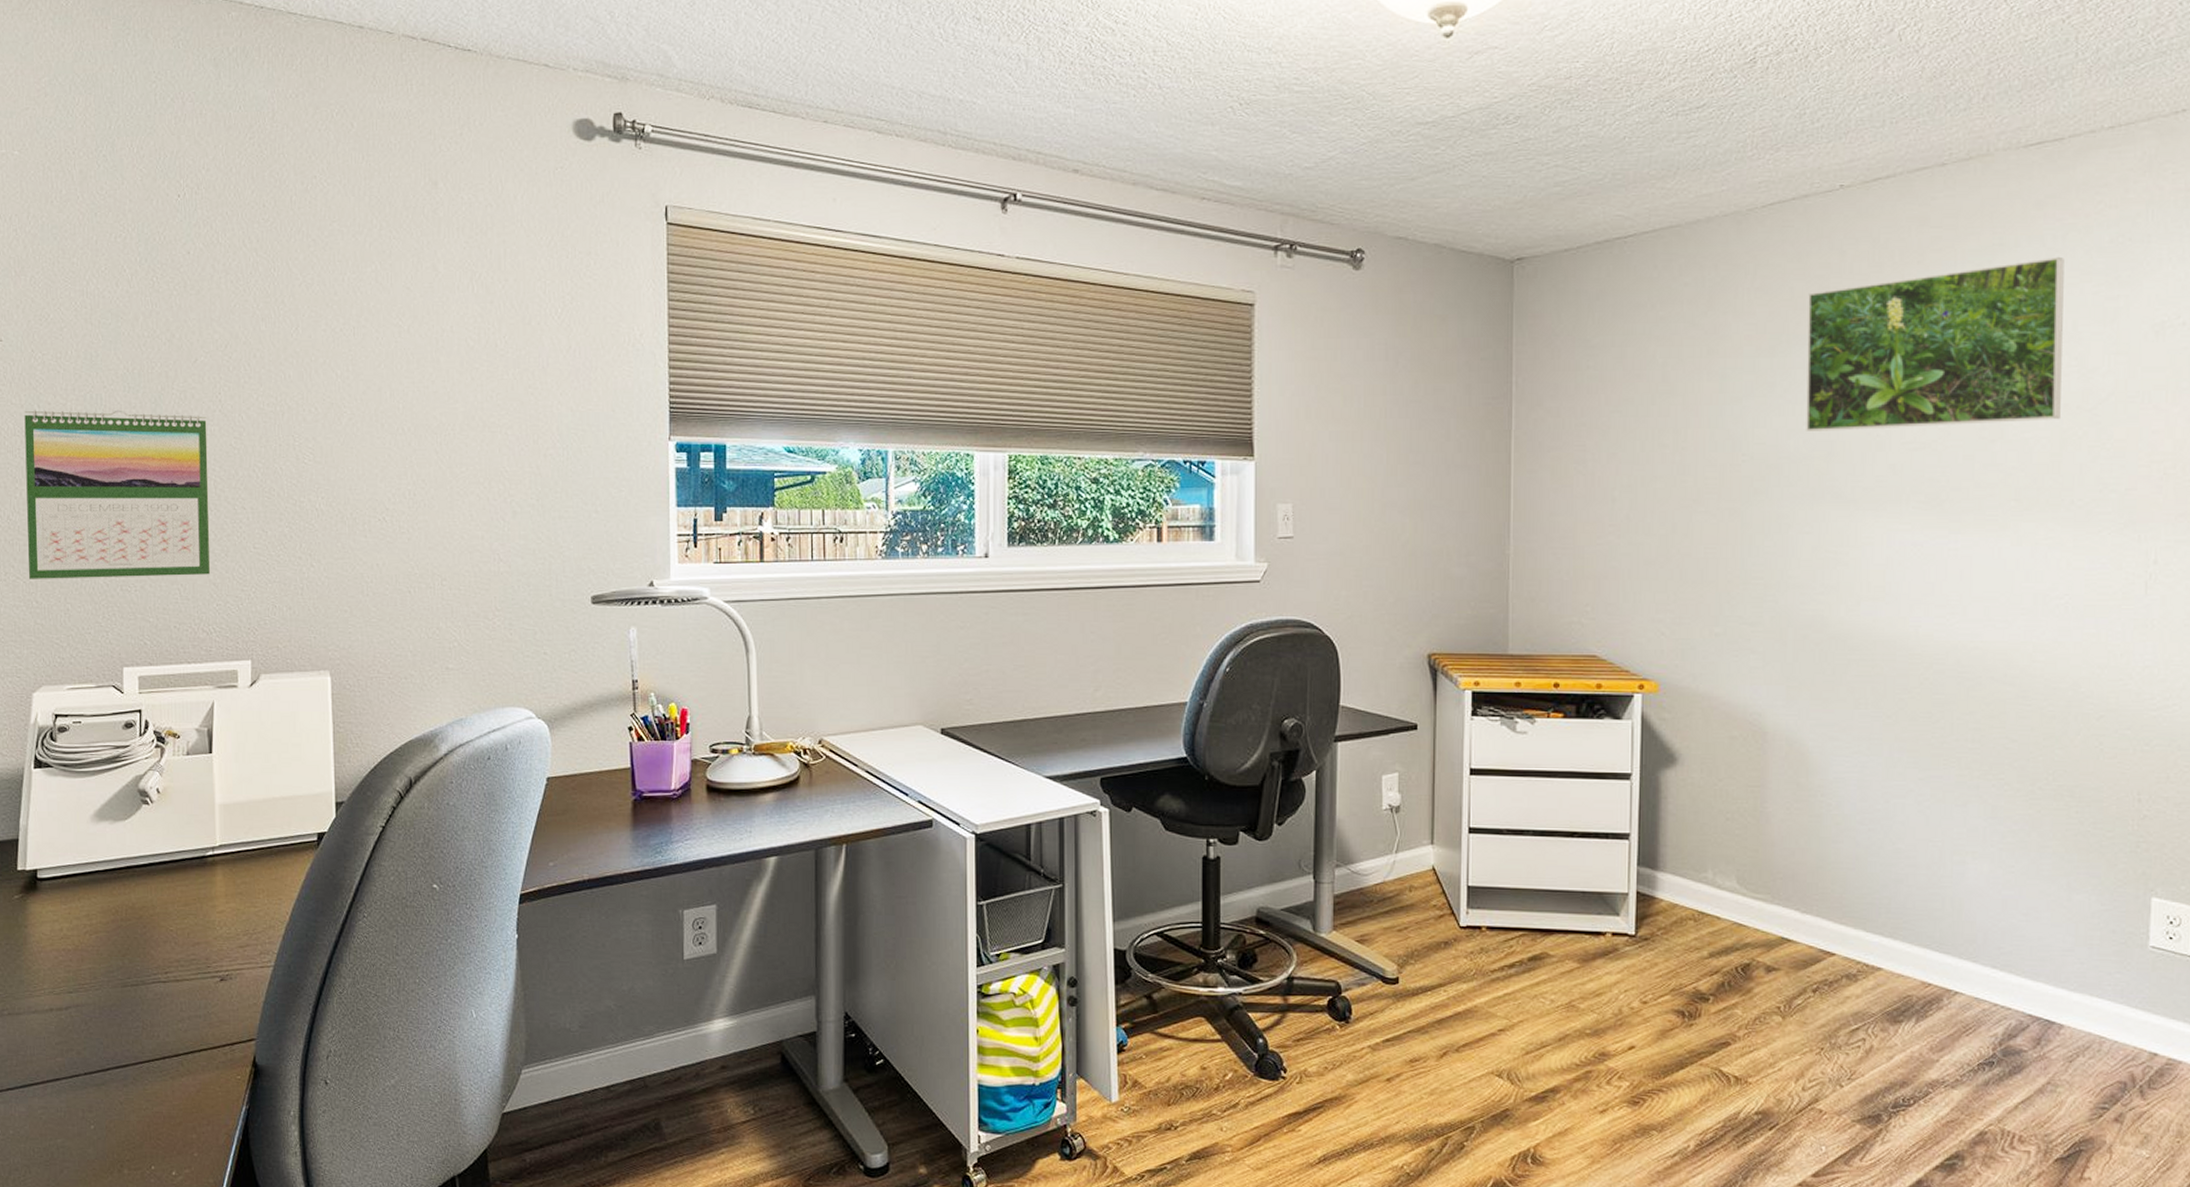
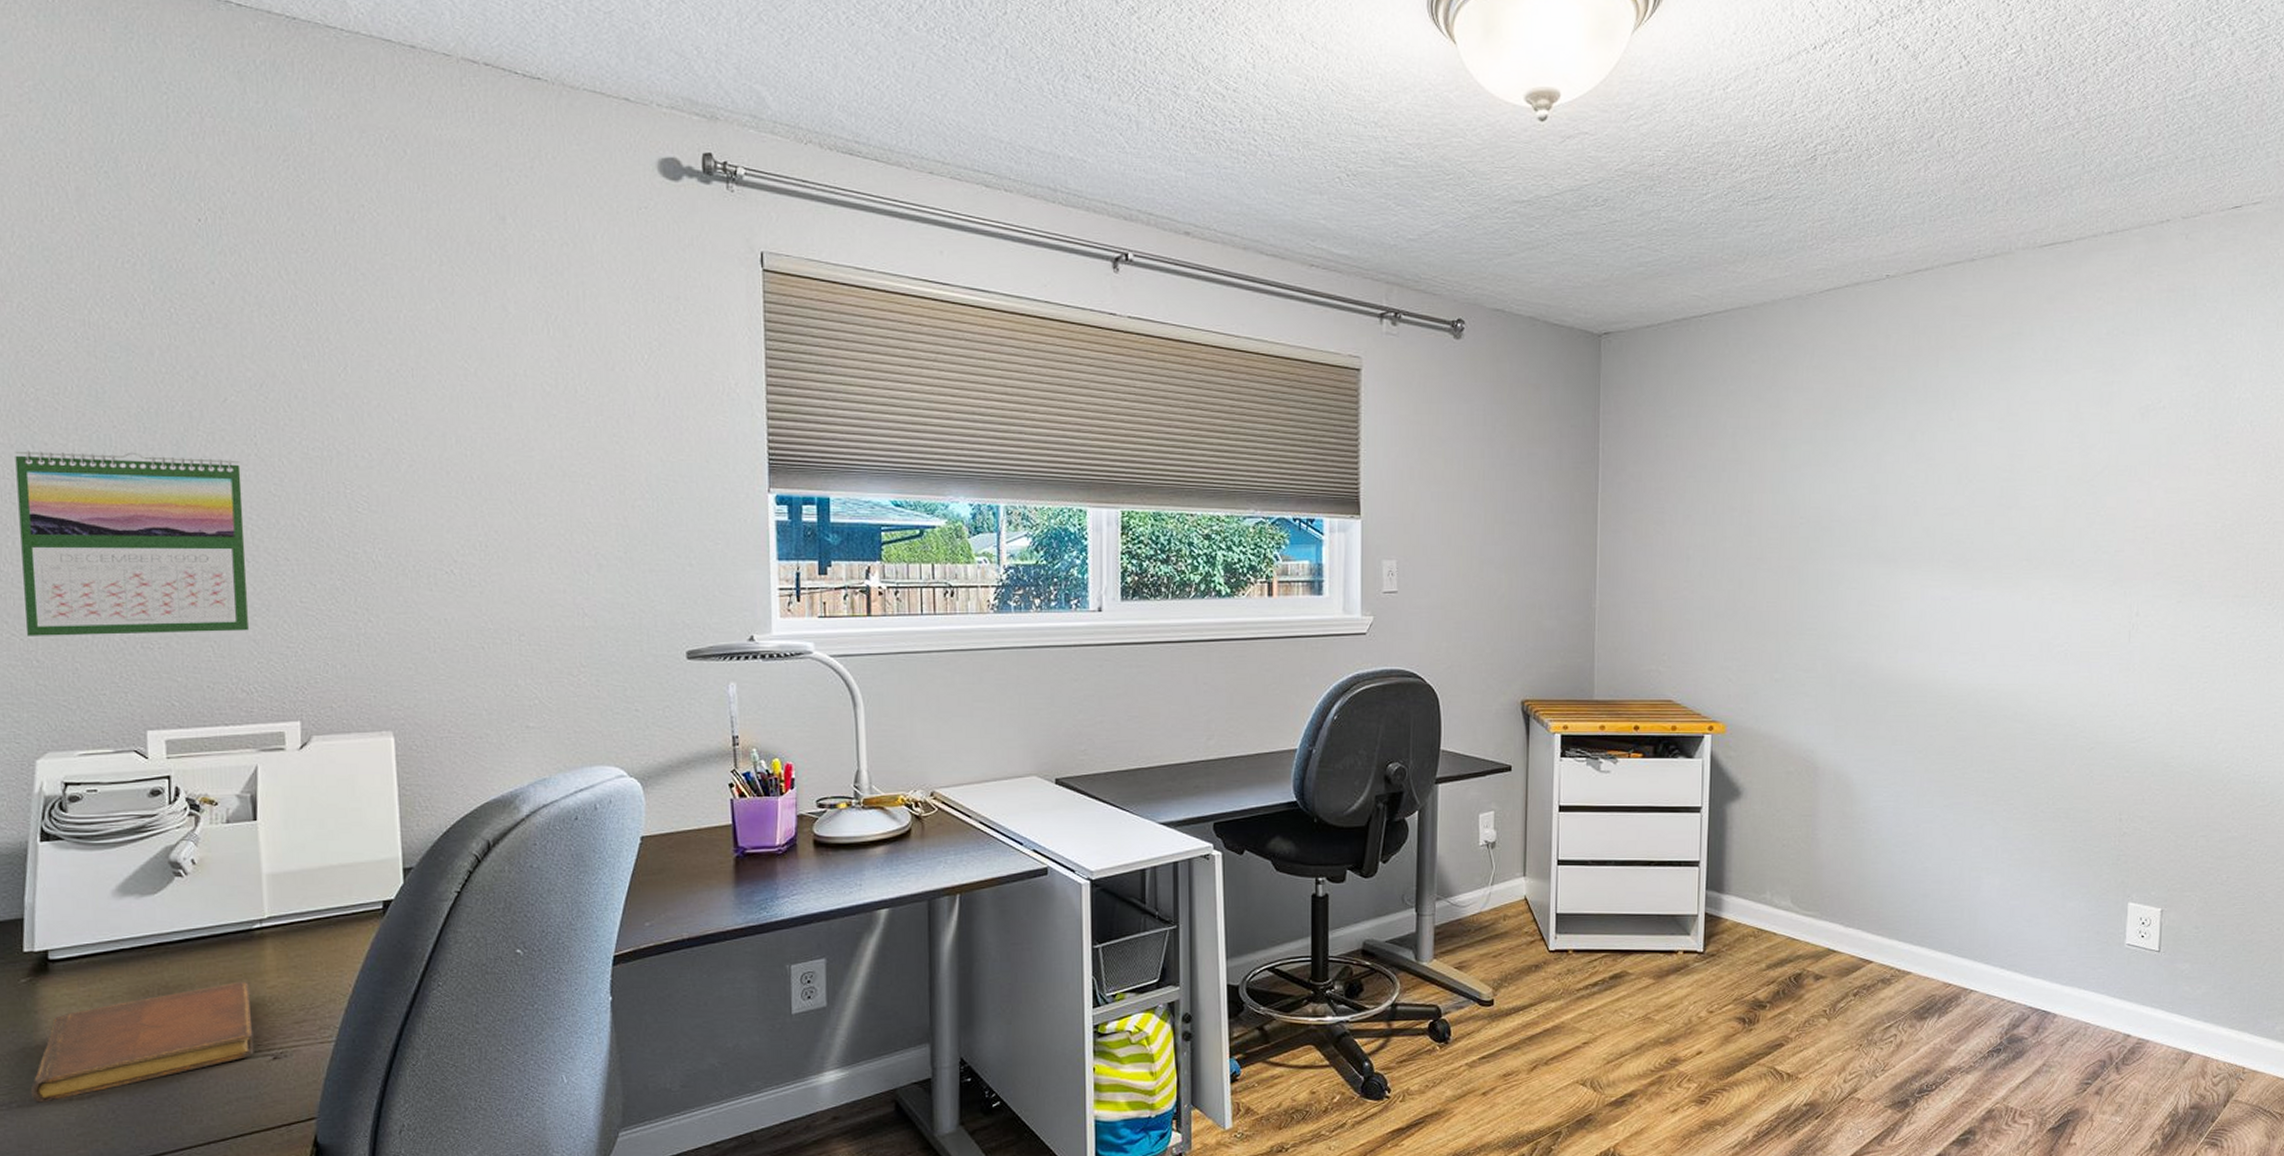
notebook: none [19,905,204,1012] -> present [30,981,254,1103]
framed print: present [1806,256,2064,431] -> none [1855,345,2070,497]

